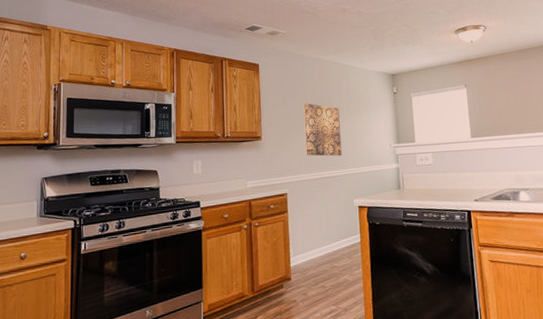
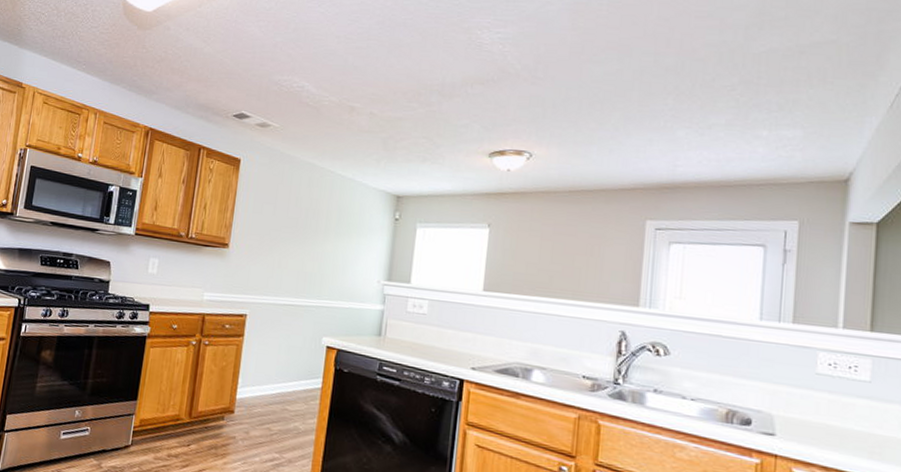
wall art: present [303,103,342,157] -> none [276,214,325,284]

